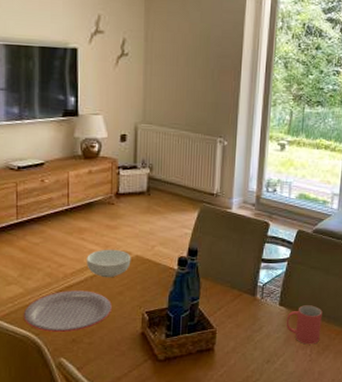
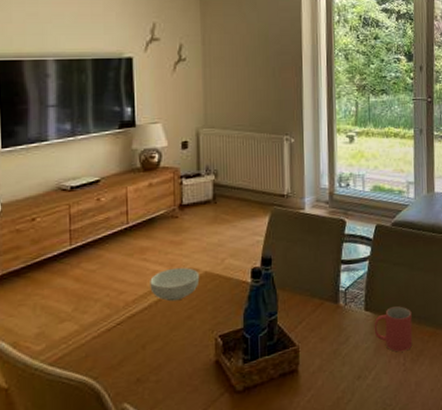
plate: present [23,290,113,333] -> none [78,318,182,374]

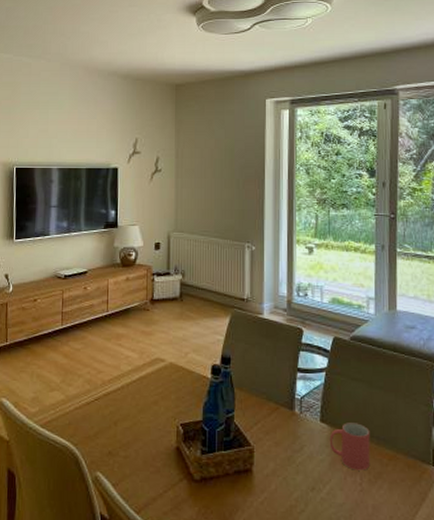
cereal bowl: present [150,267,200,302] -> none [123,355,166,386]

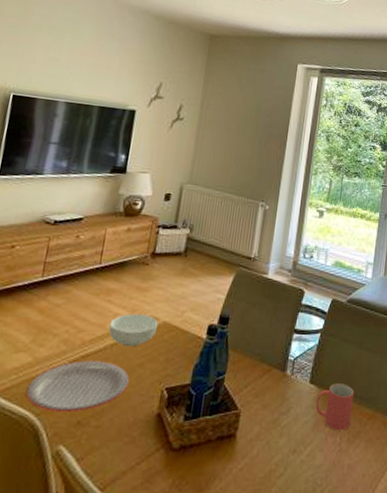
plate: none [63,398,148,444] -> present [25,360,130,413]
cereal bowl: none [123,355,166,386] -> present [108,313,159,347]

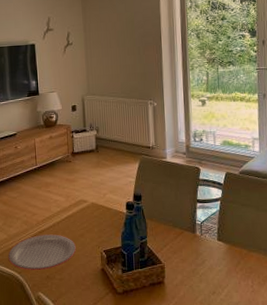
cereal bowl: present [108,313,159,347] -> none [53,198,88,223]
mug: present [315,383,354,431] -> none [225,239,260,276]

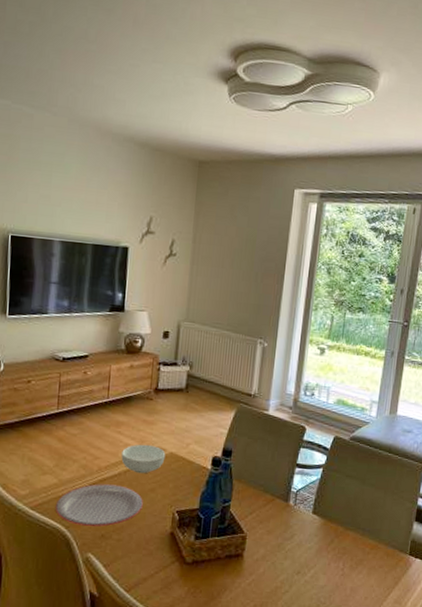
cereal bowl: none [53,198,88,223] -> present [121,444,166,474]

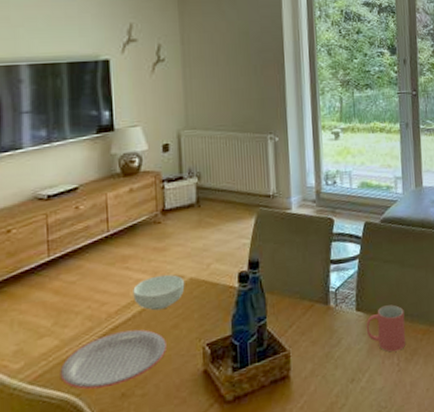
mug: none [318,515,357,558] -> present [366,304,406,352]

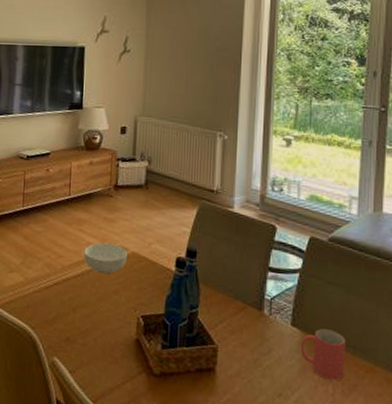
plate: present [59,329,168,390] -> none [22,283,108,329]

